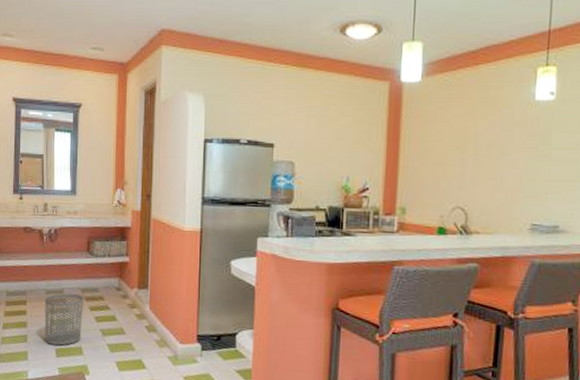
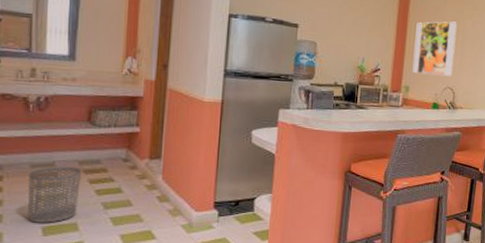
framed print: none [409,124,467,193] -> present [412,21,458,76]

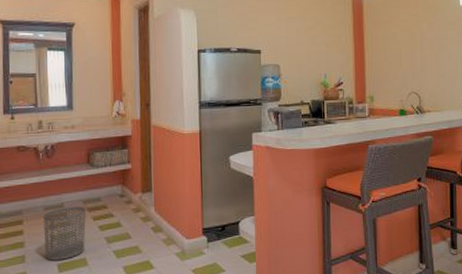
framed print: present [412,21,458,76] -> none [373,26,415,82]

